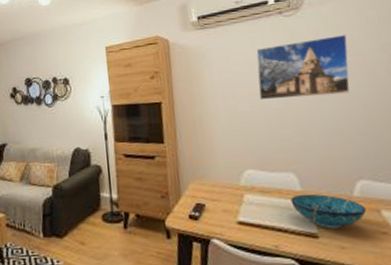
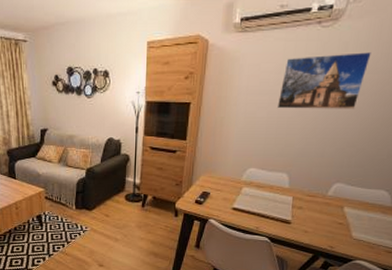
decorative bowl: present [290,193,367,229] -> none [278,190,333,218]

